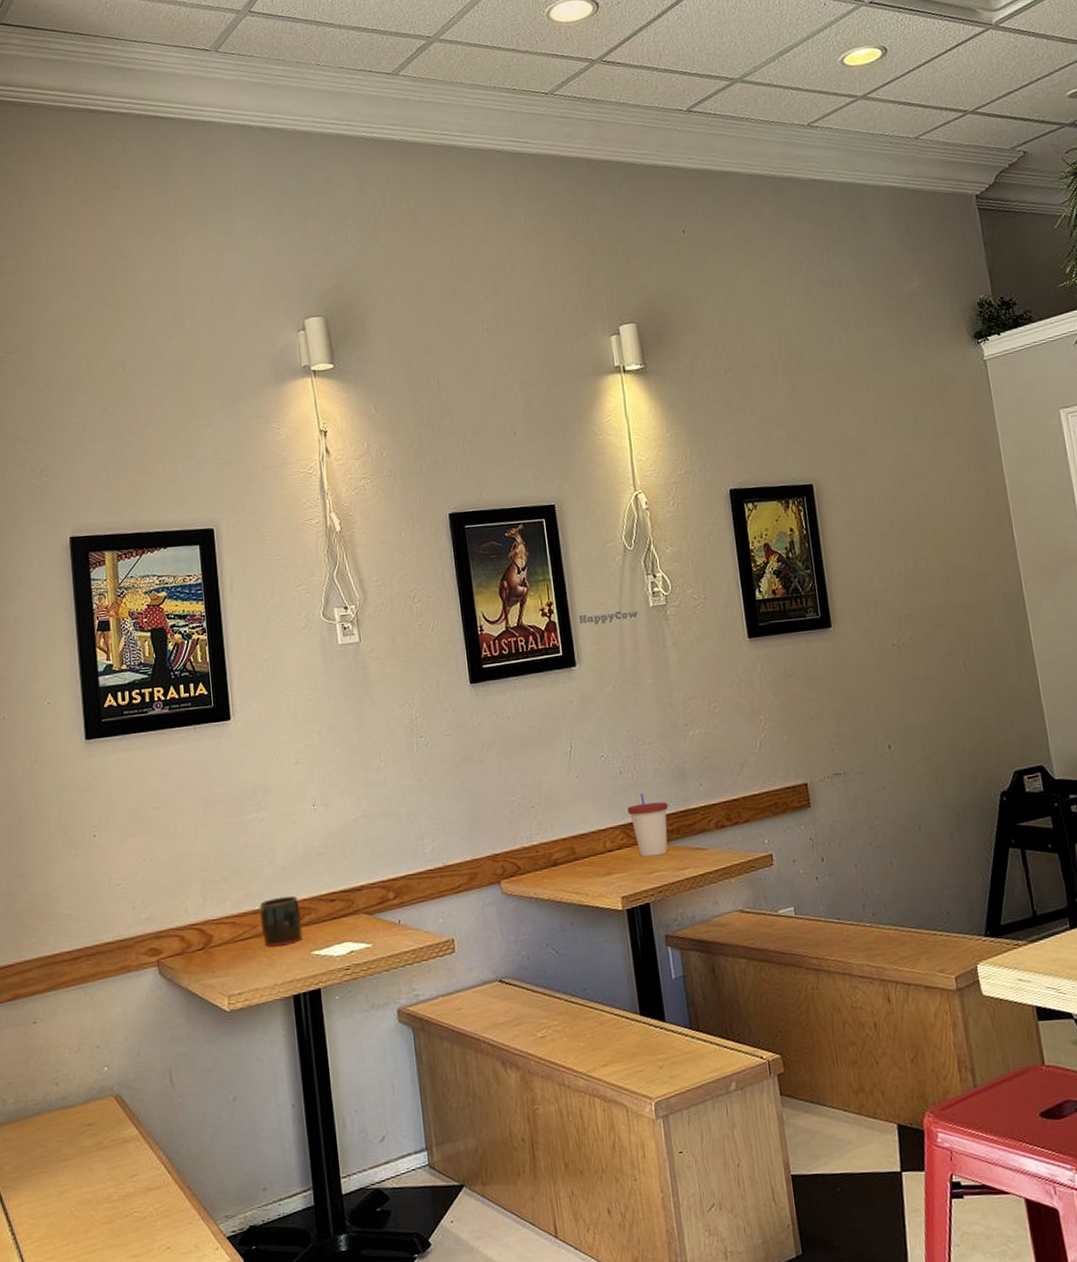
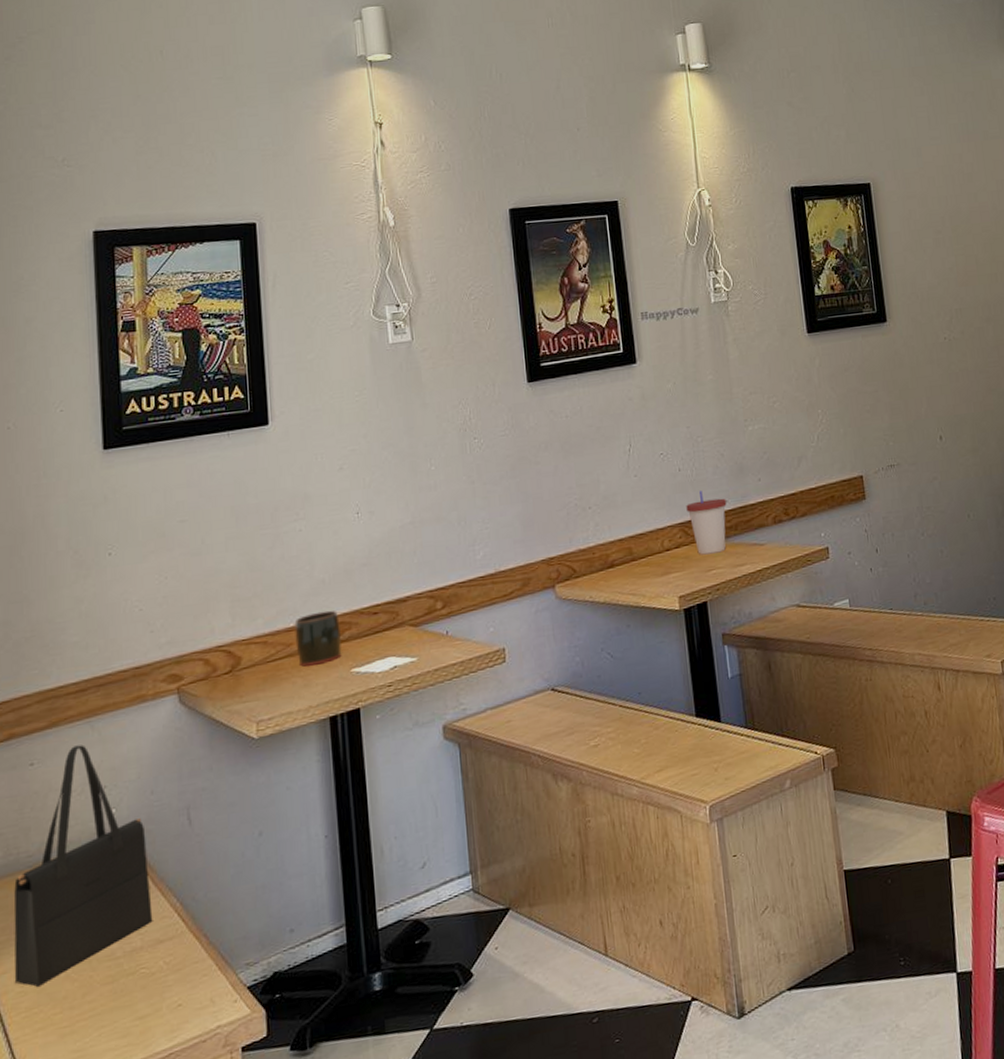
tote bag: none [24,1007,143,1220] -> present [13,744,153,987]

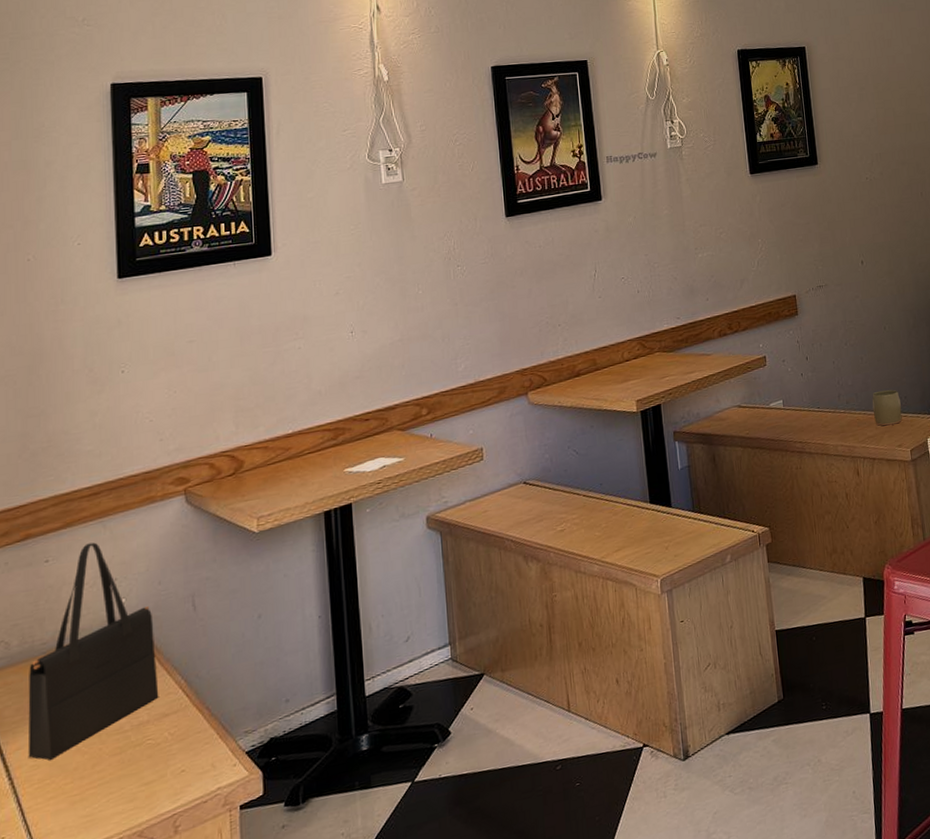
mug: present [294,610,342,667] -> none [293,418,336,468]
cup: present [686,491,727,556] -> none [644,309,679,365]
mug: none [954,589,991,632] -> present [871,389,902,426]

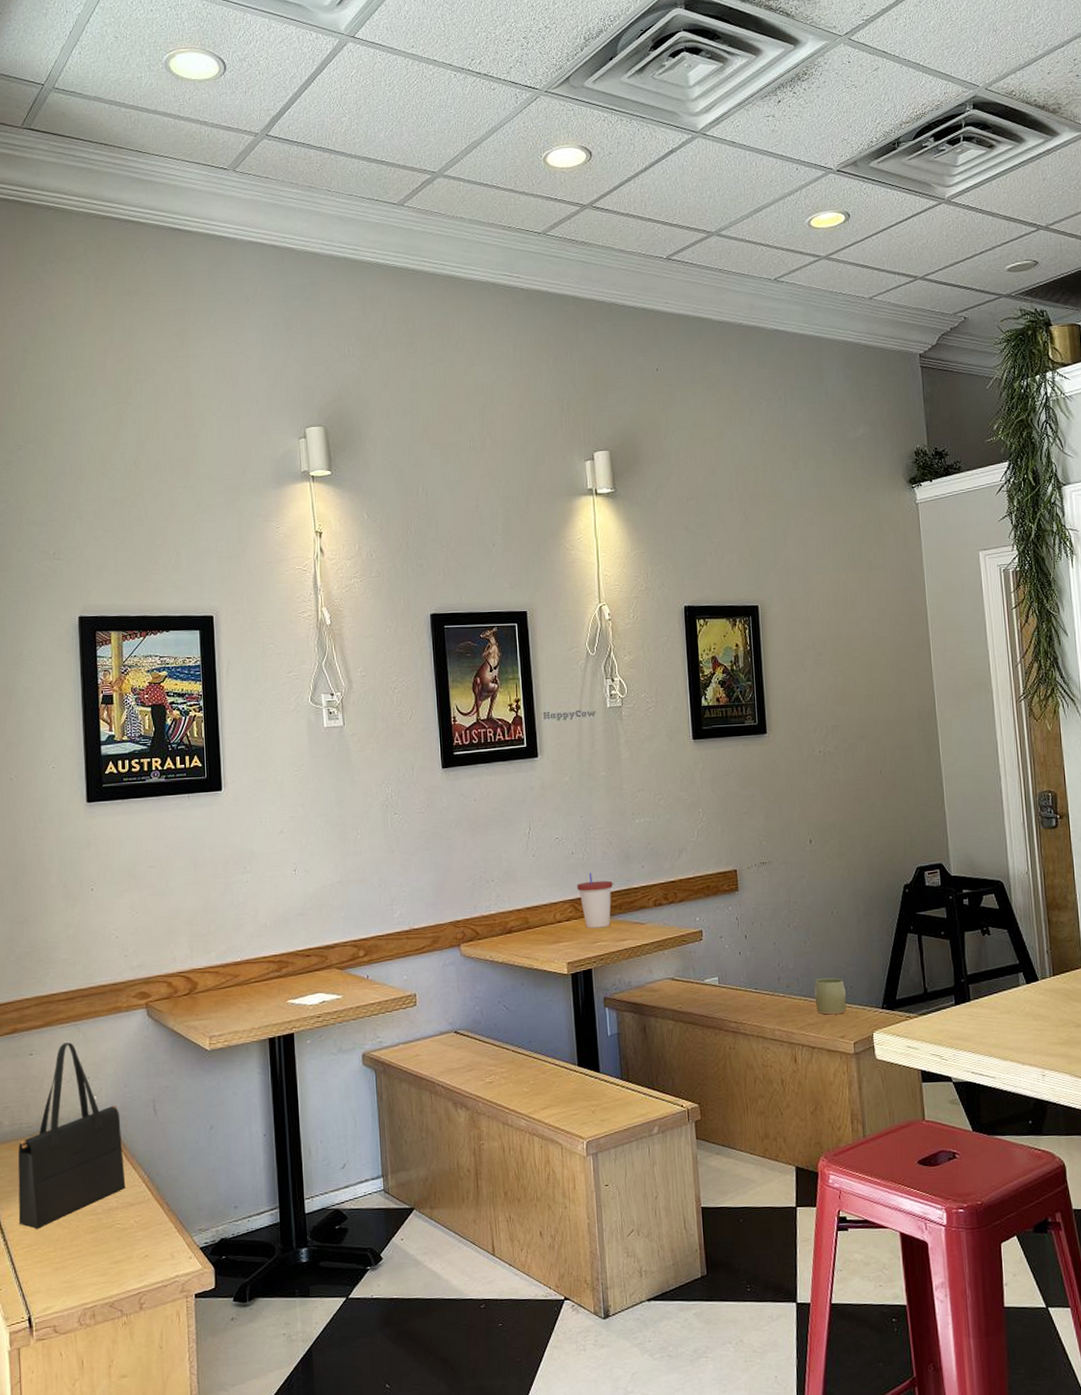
cup: none [644,309,679,365] -> present [577,873,613,930]

